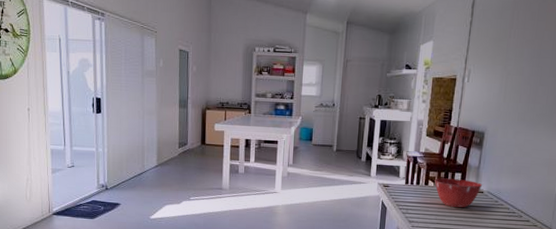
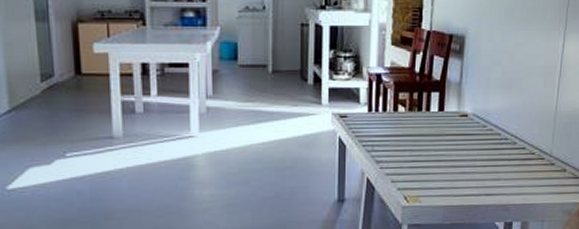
mixing bowl: present [435,178,483,208] -> none [406,100,467,139]

